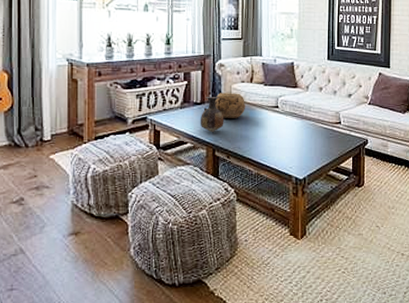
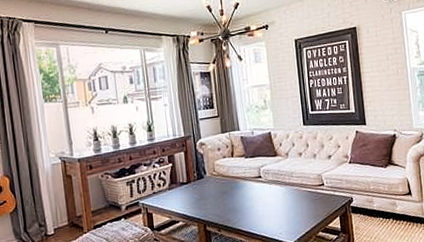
vase: present [200,97,224,132] -> none [188,175,212,209]
decorative bowl: present [215,93,246,118] -> none [200,168,231,194]

